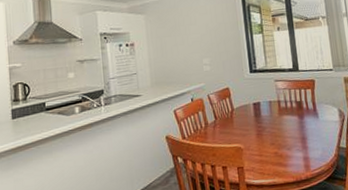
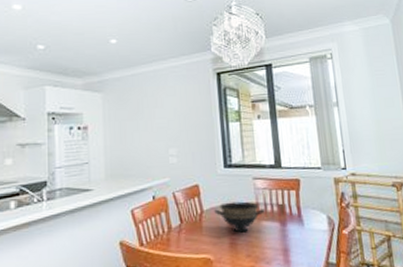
bowl: none [243,100,286,126] -> present [214,201,265,233]

